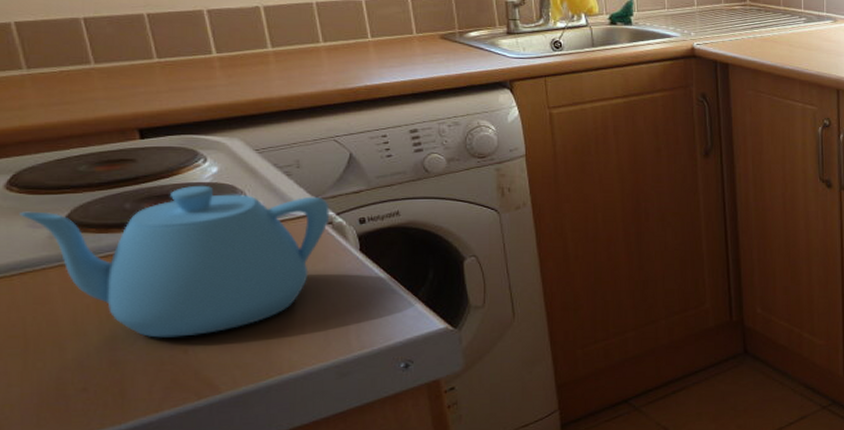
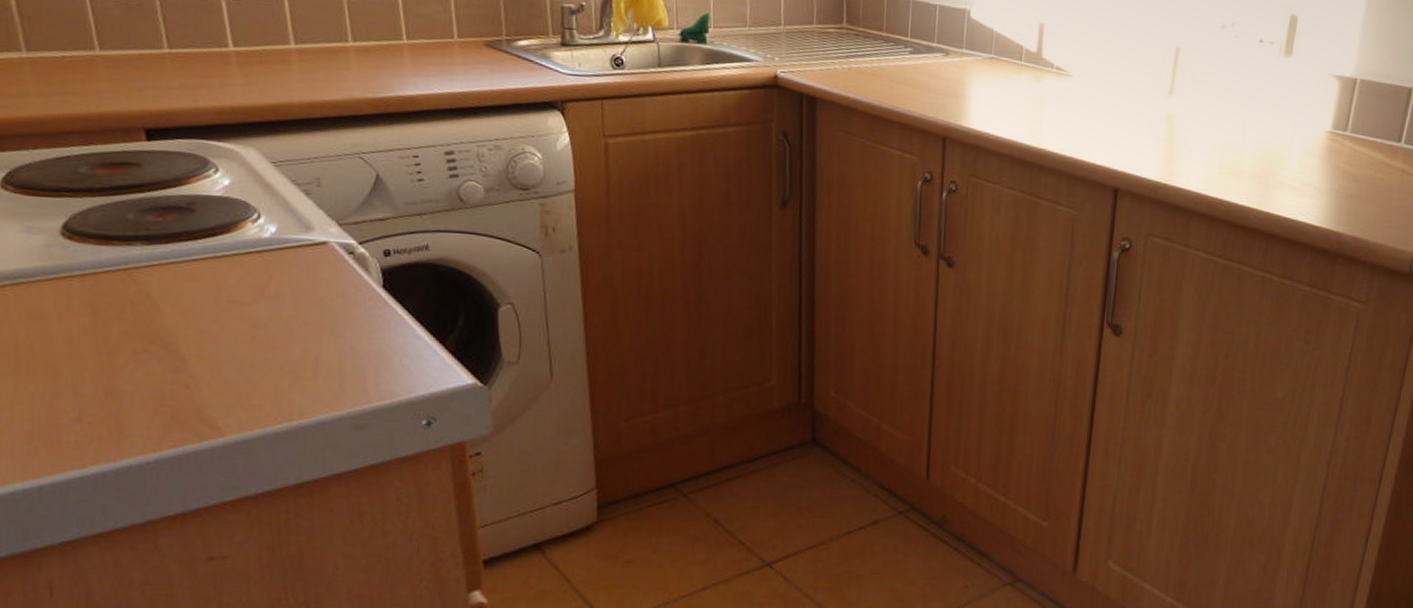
teapot: present [19,185,330,338] -> none [14,198,352,370]

